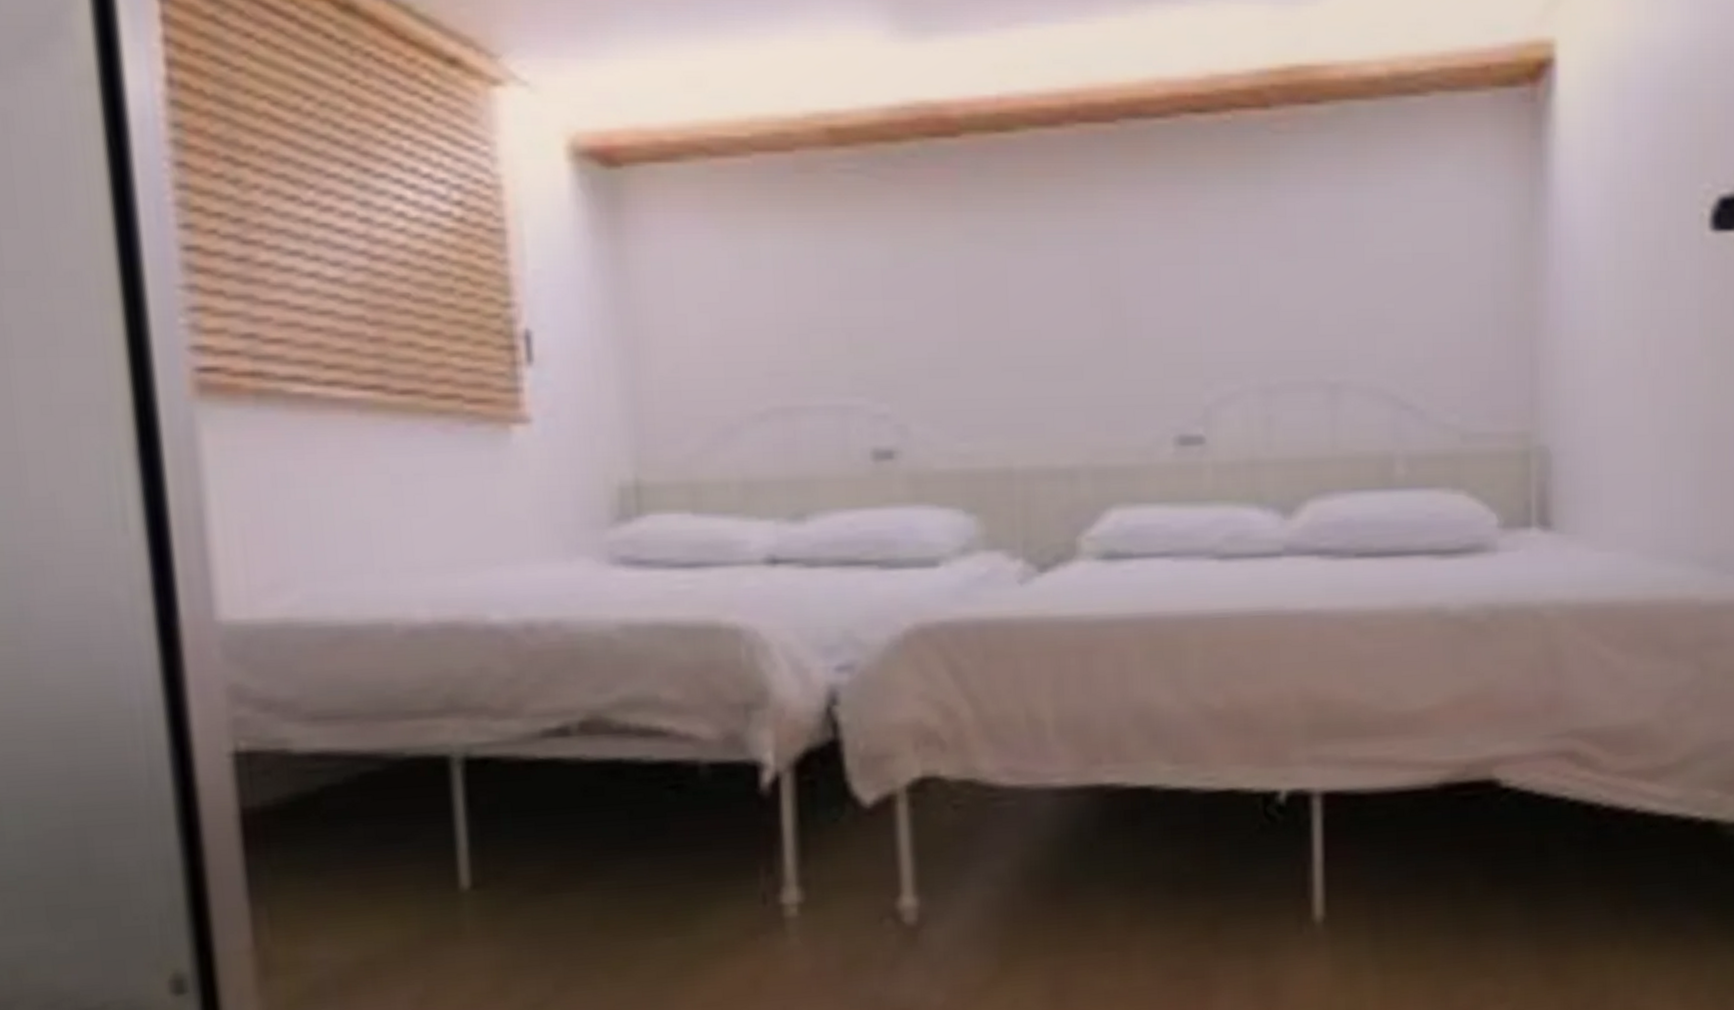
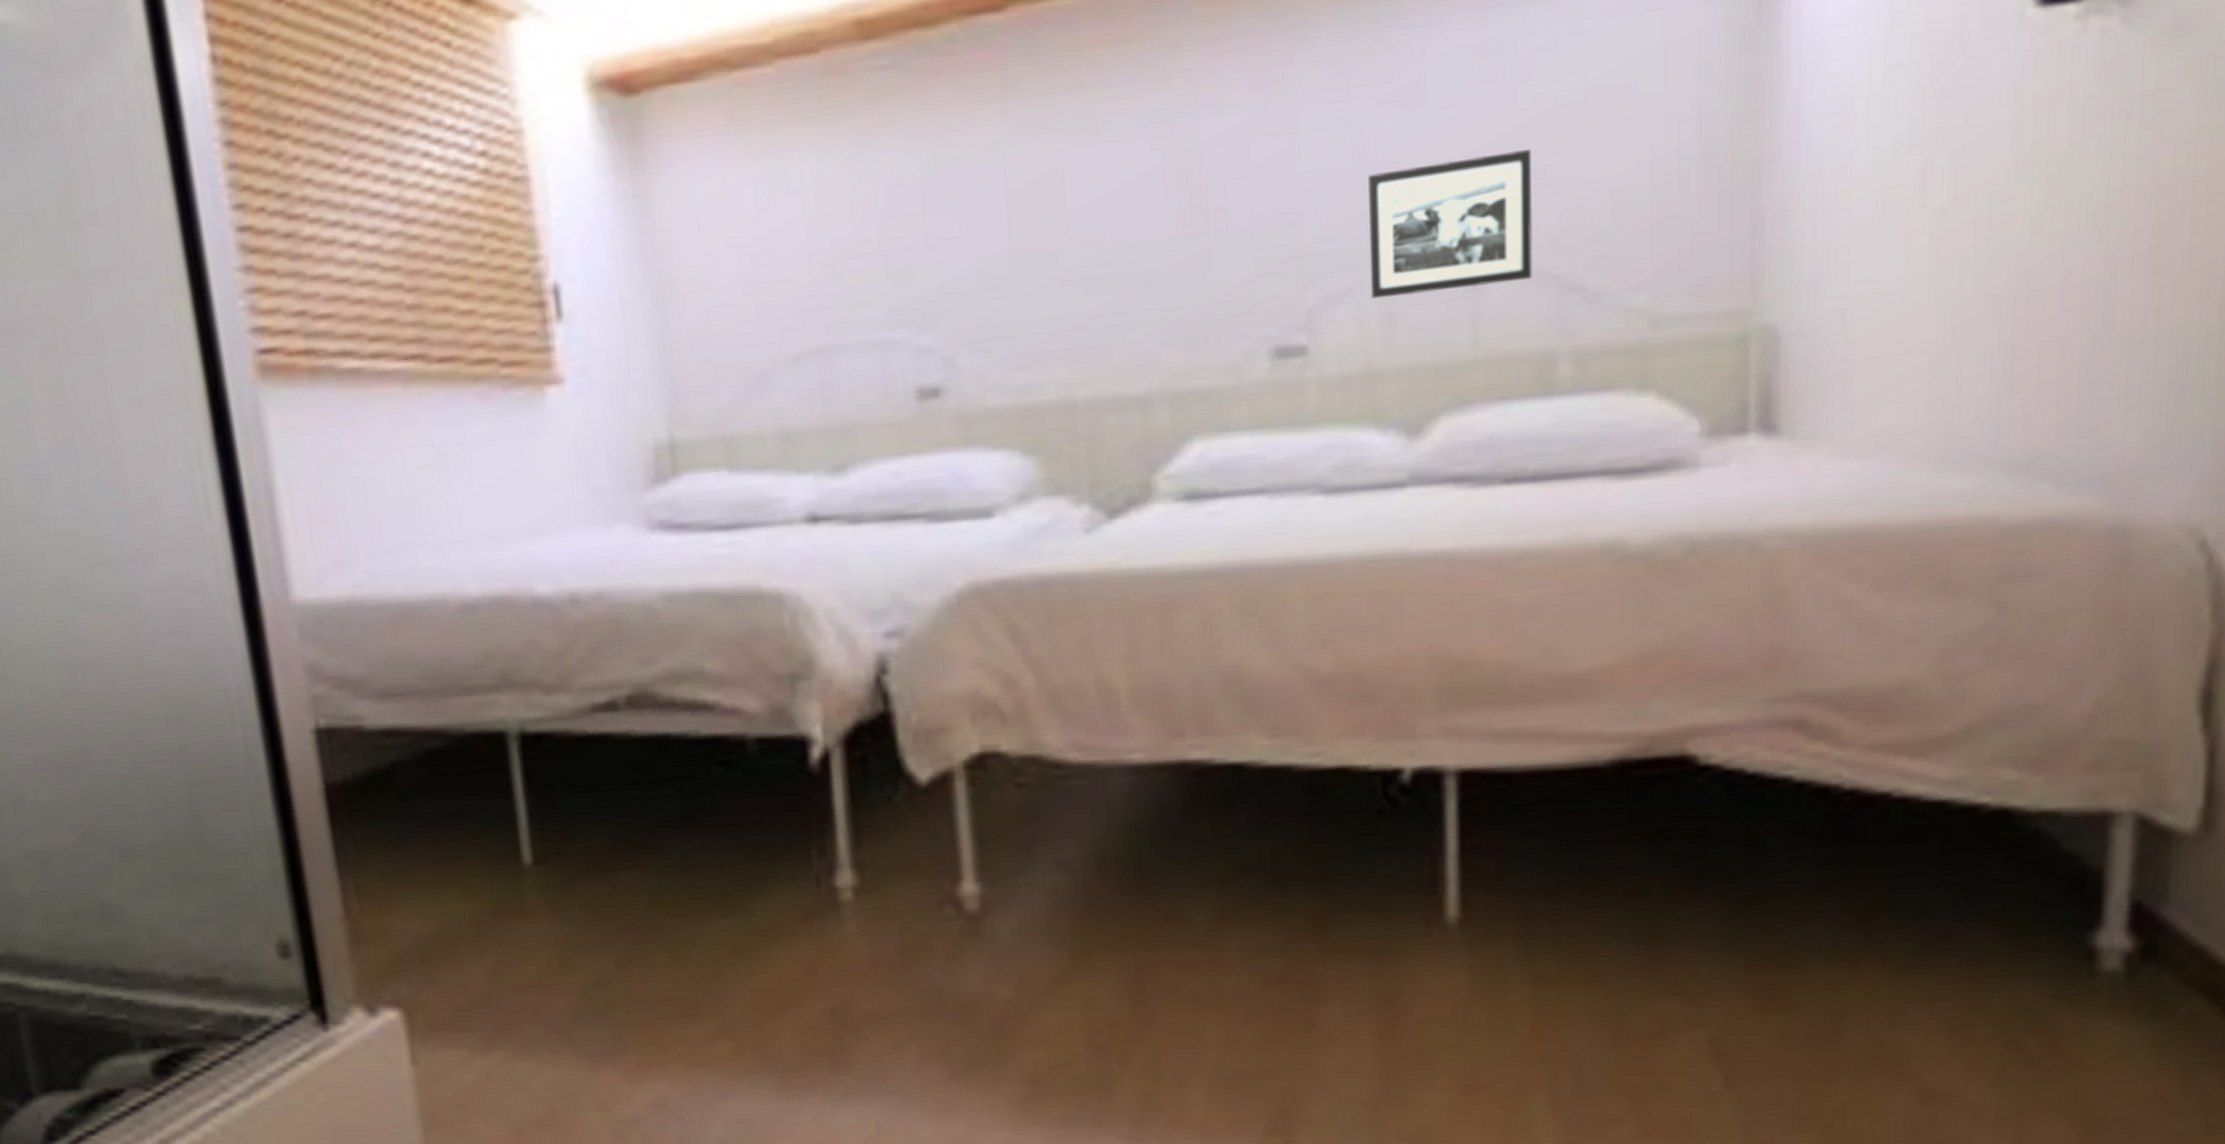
picture frame: none [1252,296,1376,403] -> present [1368,149,1533,300]

